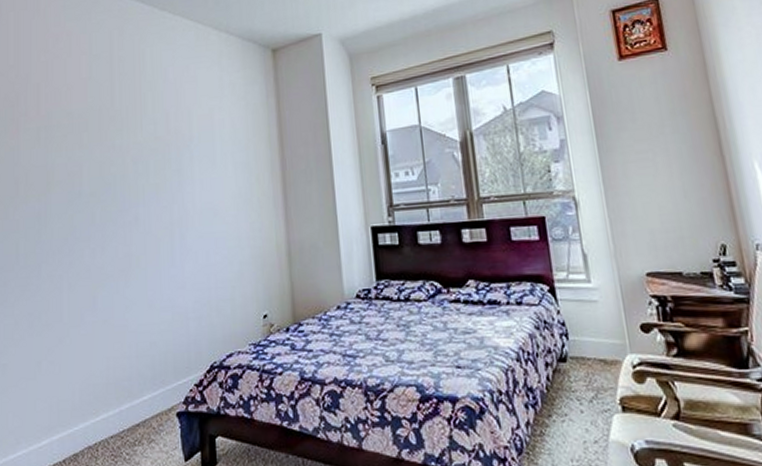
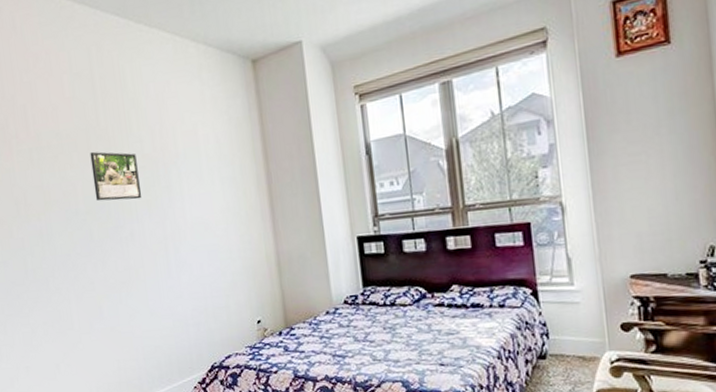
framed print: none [101,132,151,183] -> present [90,151,142,201]

